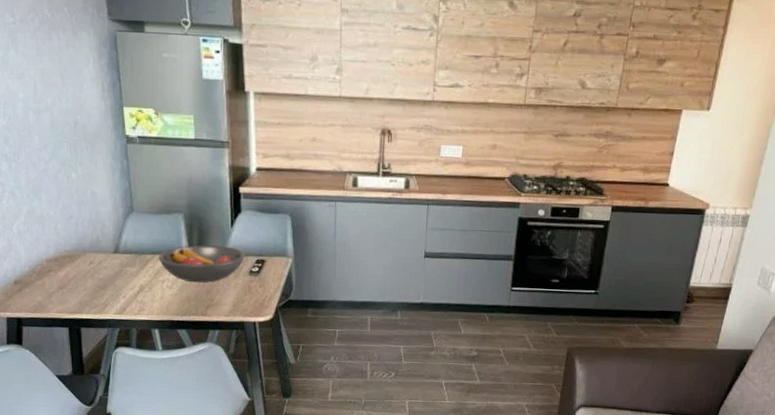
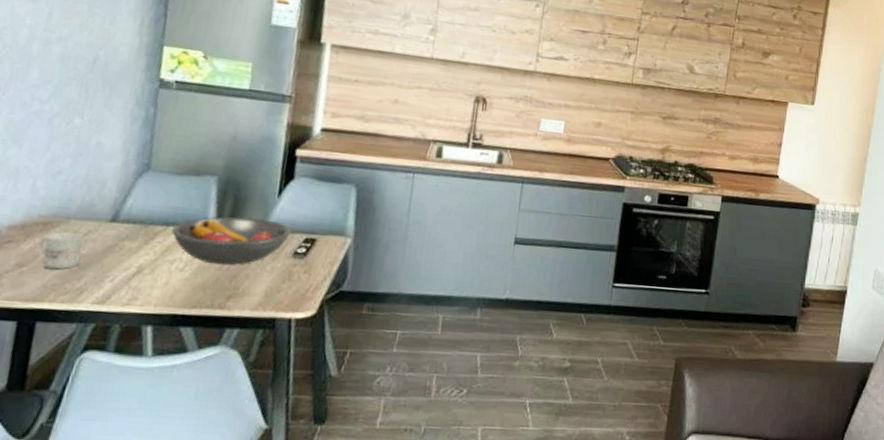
mug: none [69,262,99,290] -> present [37,231,83,270]

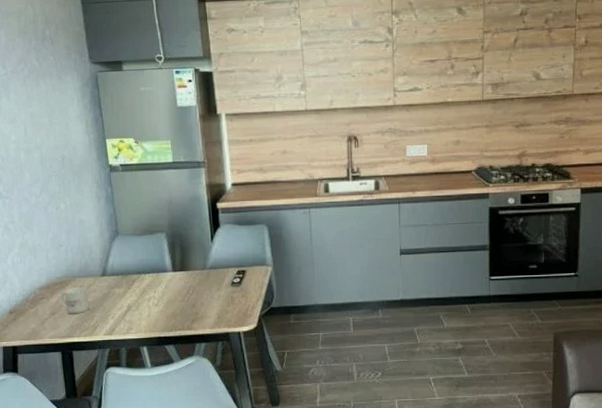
fruit bowl: present [171,216,291,266] -> none [143,260,226,298]

